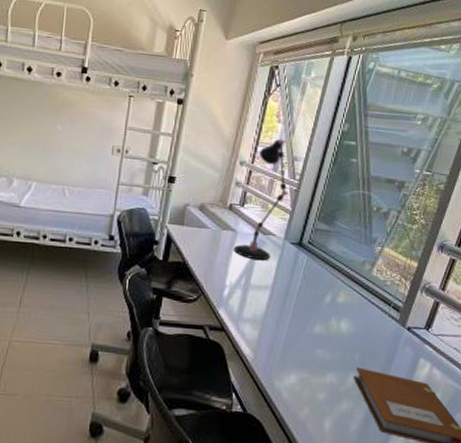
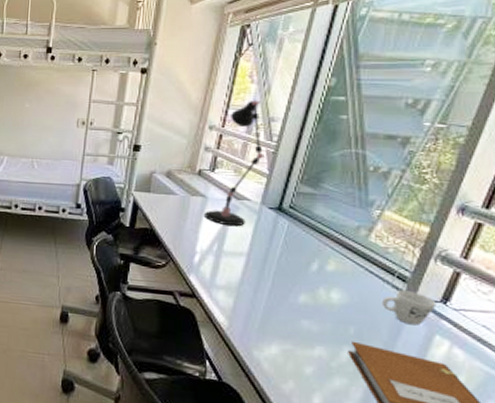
mug: none [381,319,422,350] -> present [383,290,437,326]

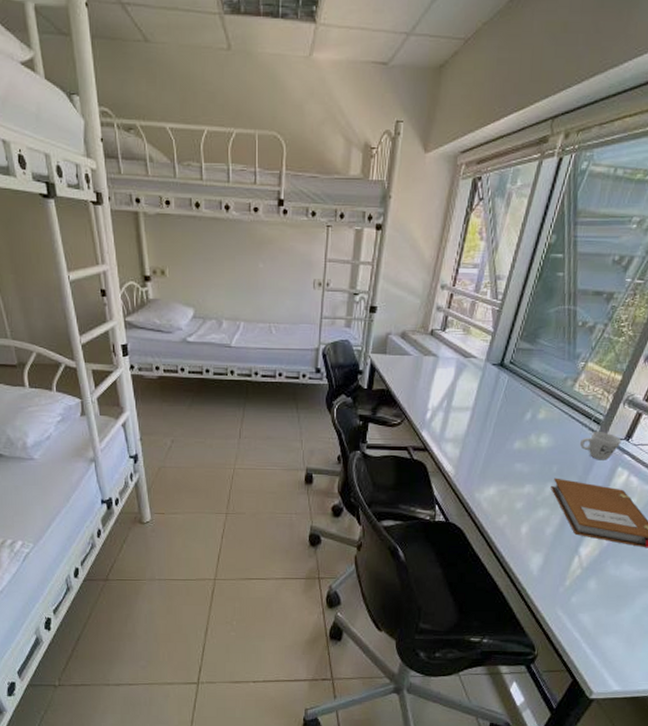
desk lamp: present [205,100,266,227] -> none [436,257,491,383]

